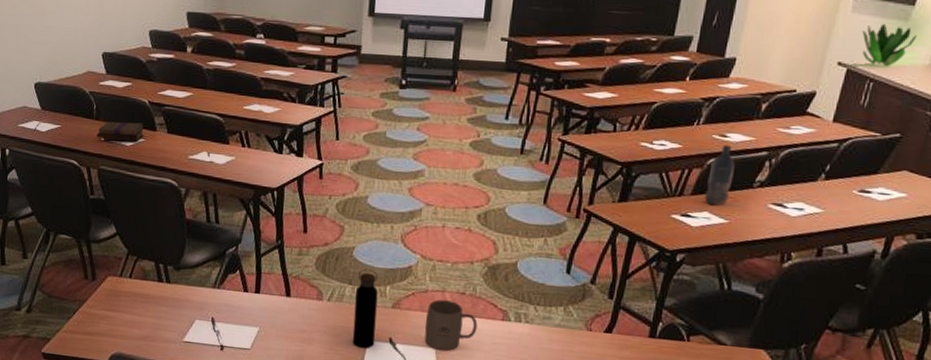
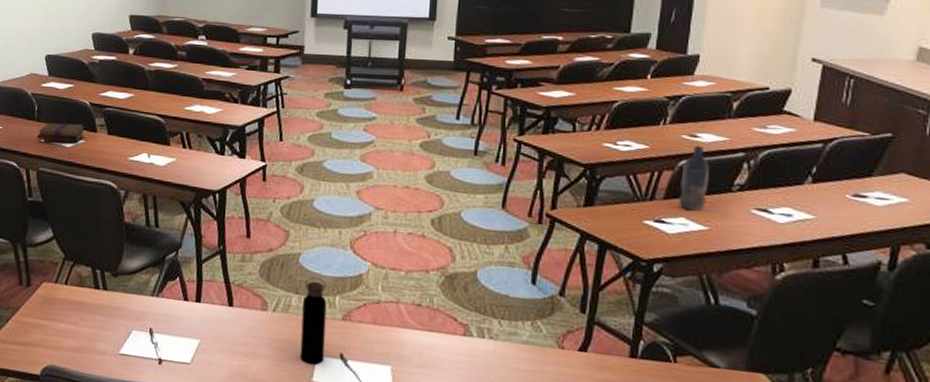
mug: present [424,299,478,352] -> none [378,311,436,370]
plant: present [862,23,918,67] -> none [835,18,897,63]

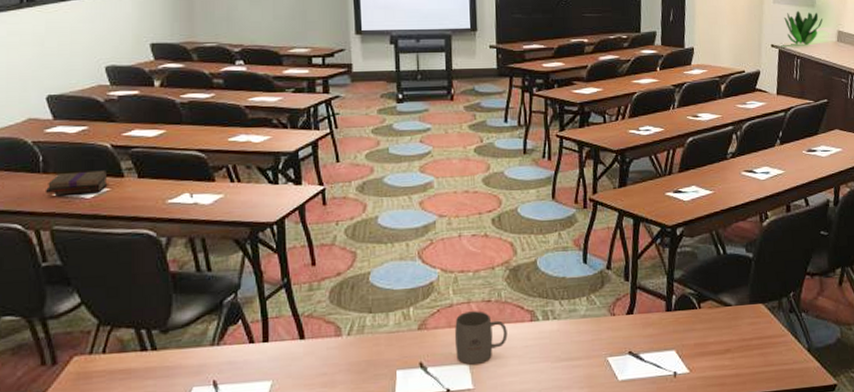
water bottle: present [299,277,327,365] -> none [376,292,405,380]
mug: none [378,311,436,370] -> present [454,311,508,366]
water bottle: present [679,145,711,211] -> none [689,124,711,179]
plant: none [835,18,897,63] -> present [784,10,823,46]

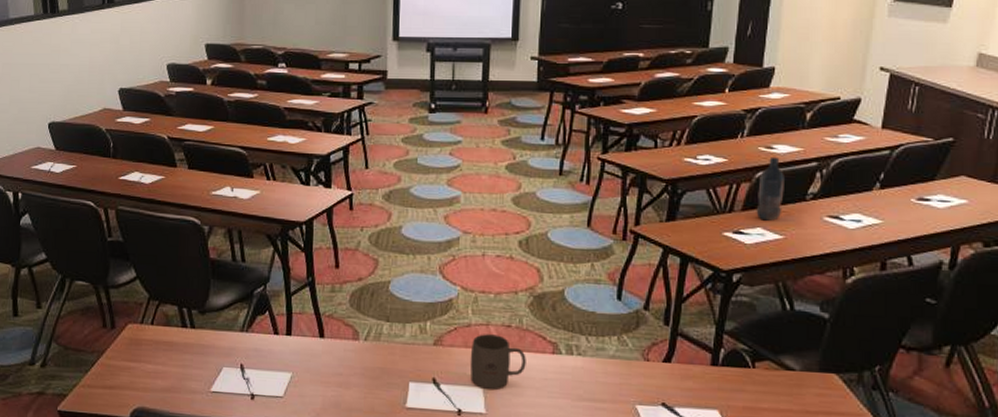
books: present [46,170,108,197] -> none [114,159,164,181]
water bottle: none [689,124,711,179] -> present [756,156,786,221]
plant: present [784,10,823,46] -> none [901,26,958,70]

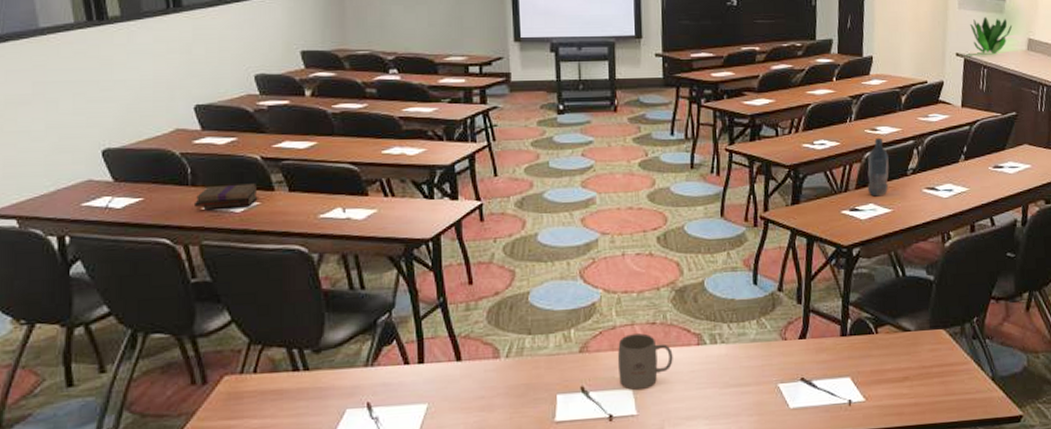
books: none [114,159,164,181] -> present [195,183,258,211]
plant: none [901,26,958,70] -> present [970,17,1013,55]

